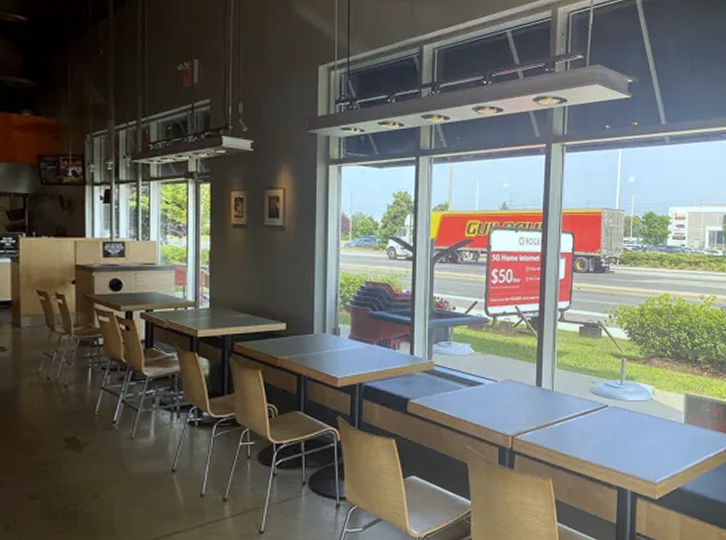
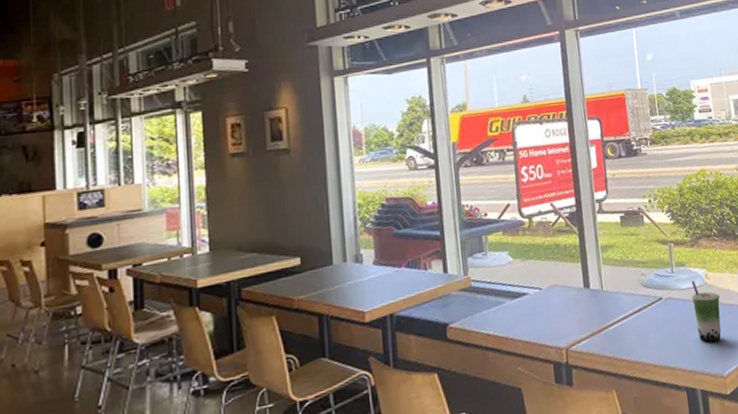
beverage cup: none [635,394,663,452] -> present [691,280,721,343]

